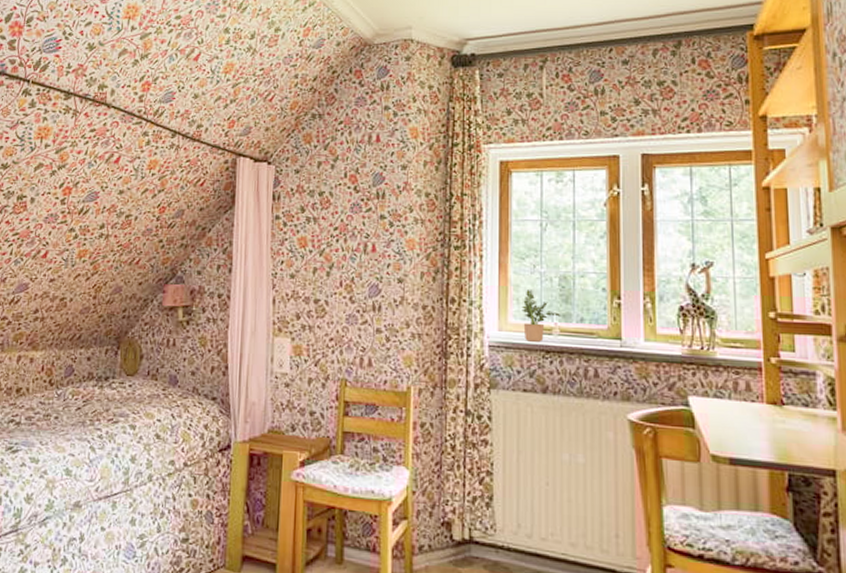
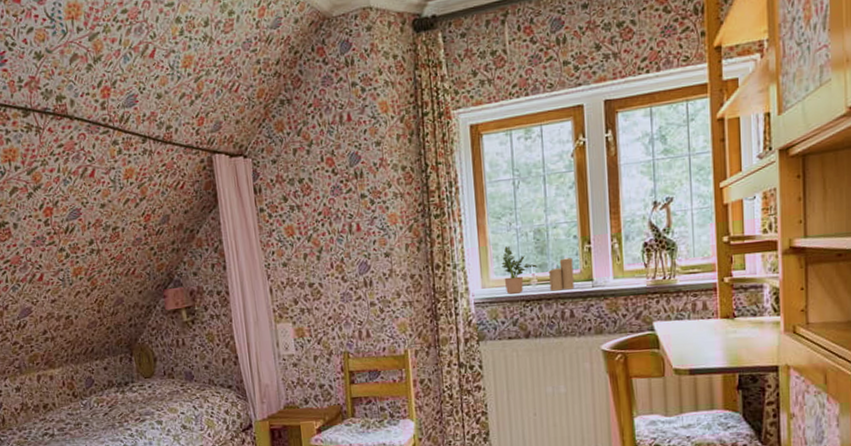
candle: none [572,307,600,346] -> present [548,254,575,292]

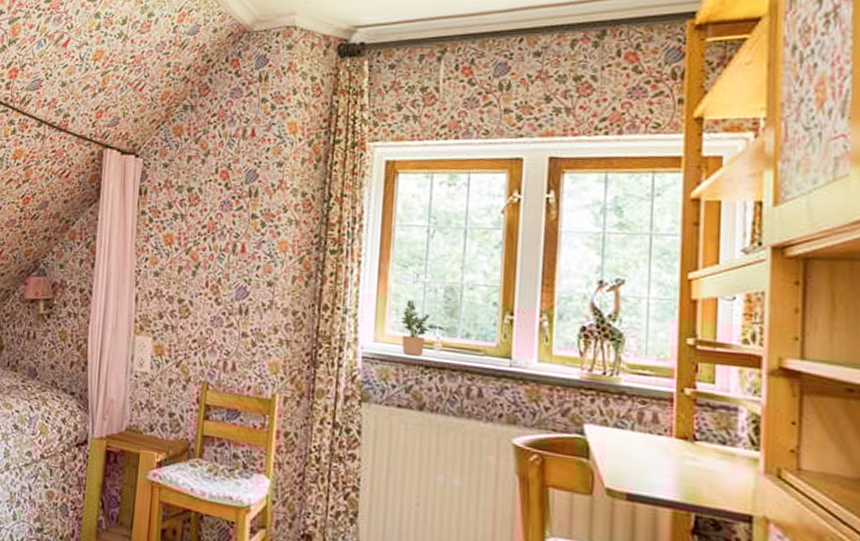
candle: present [548,254,575,292] -> none [456,322,489,365]

